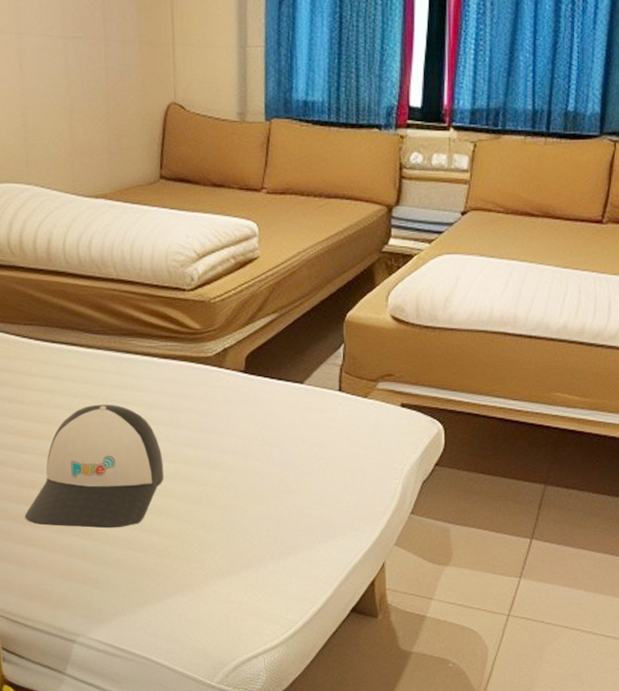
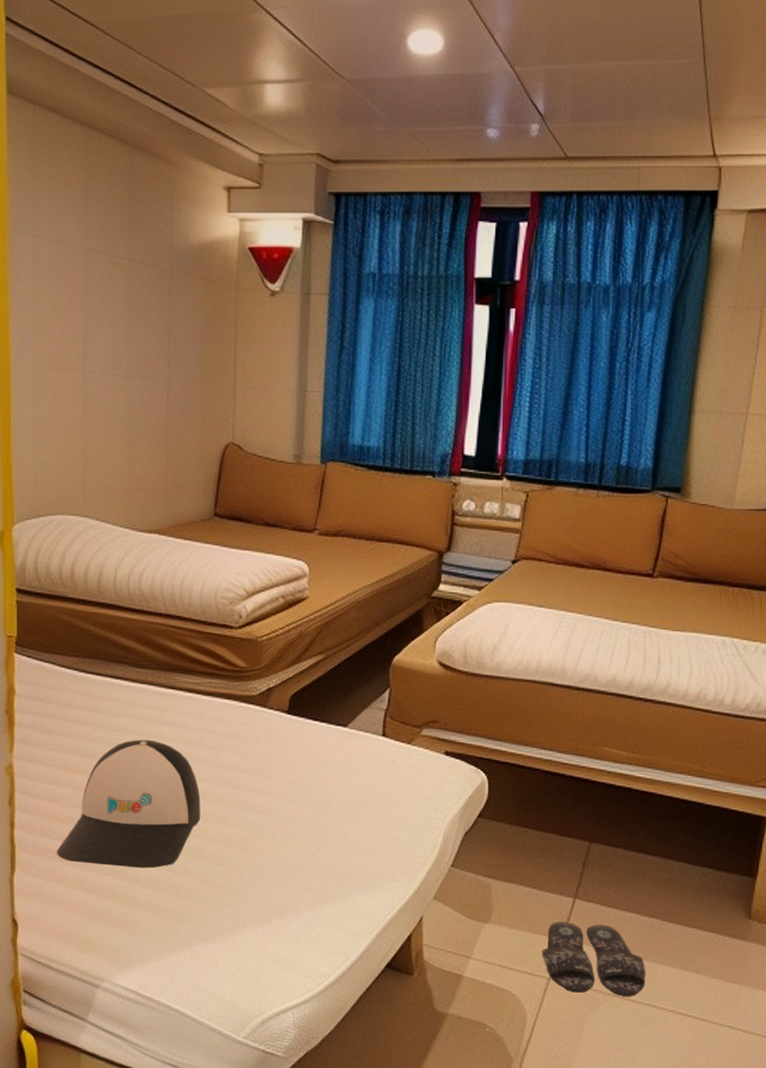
slippers: none [501,561,601,628] -> present [542,921,646,996]

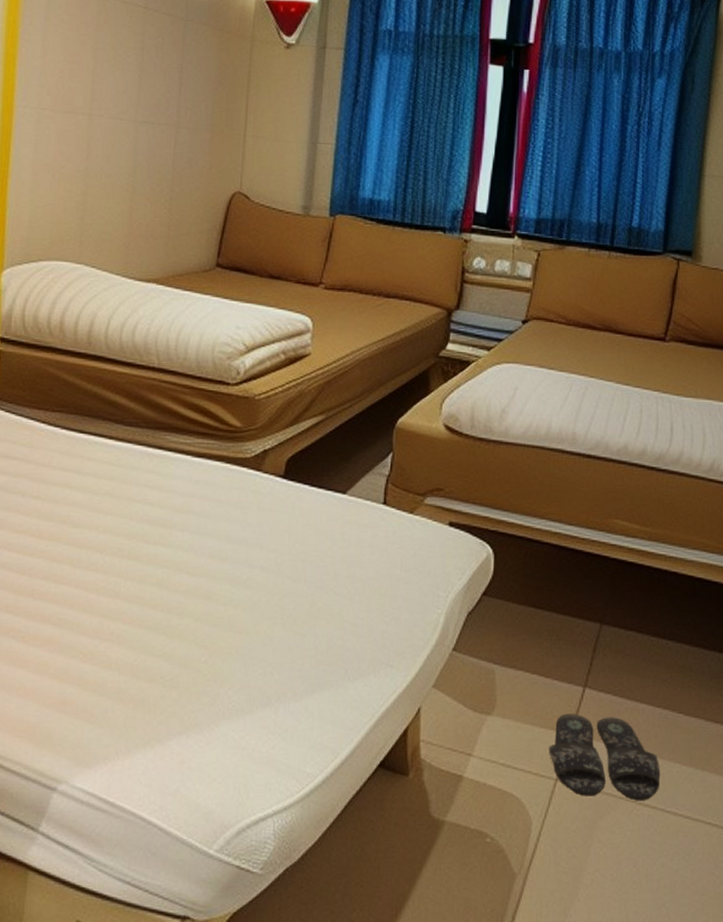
baseball cap: present [56,739,201,869] -> none [19,504,184,651]

